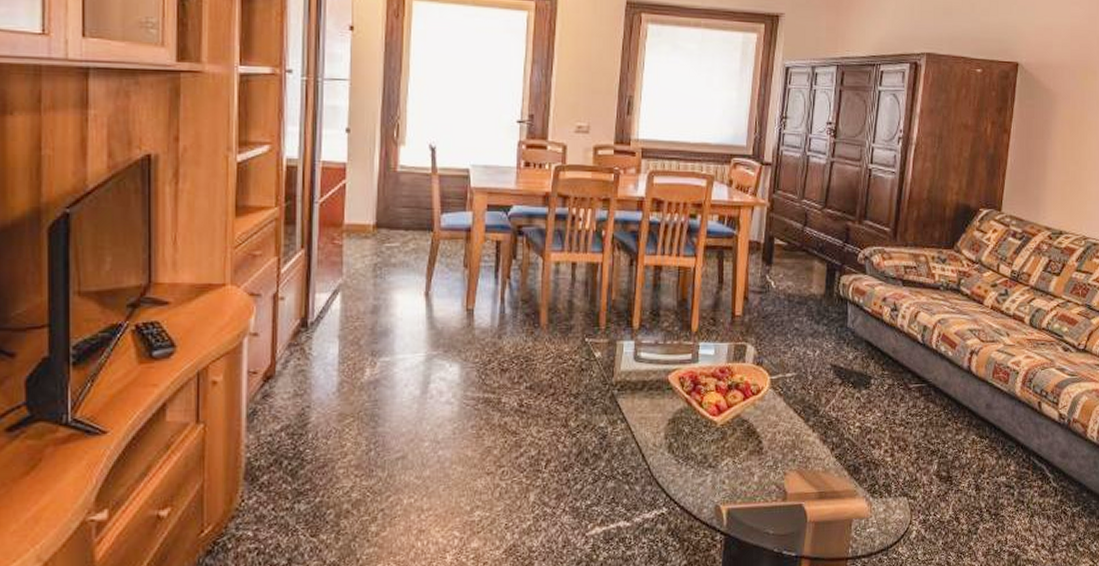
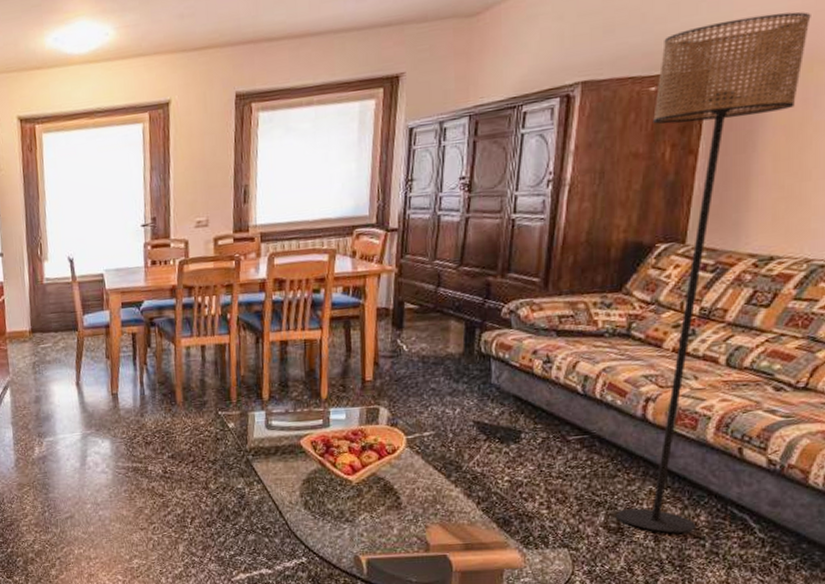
floor lamp: none [947,24,1086,483] -> present [617,12,811,534]

